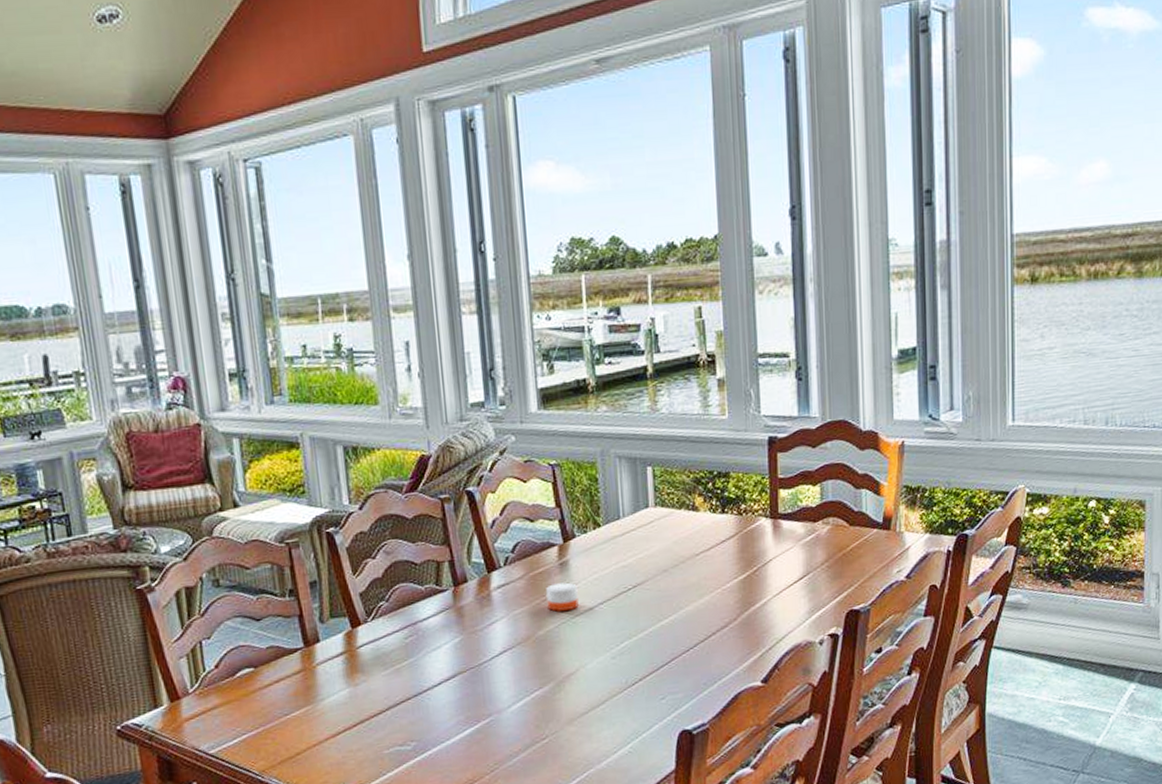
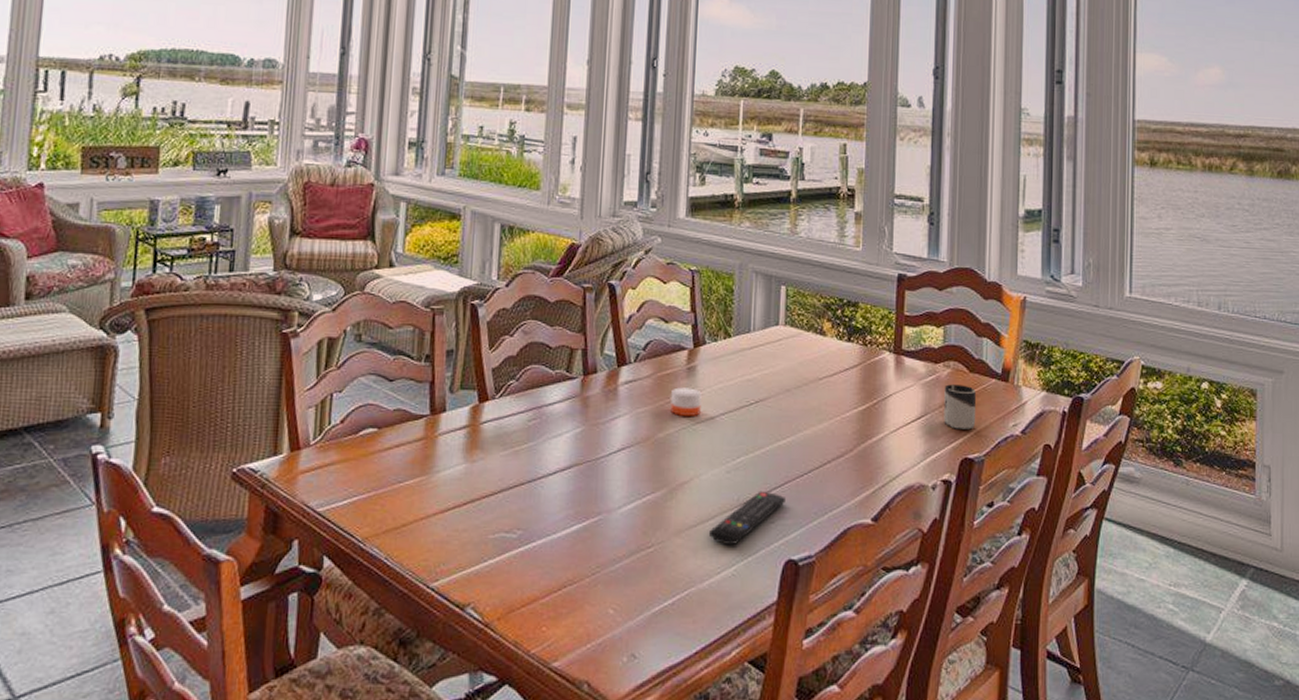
remote control: none [600,670,674,726] -> present [708,491,785,546]
cup: none [825,539,860,584] -> present [944,384,977,430]

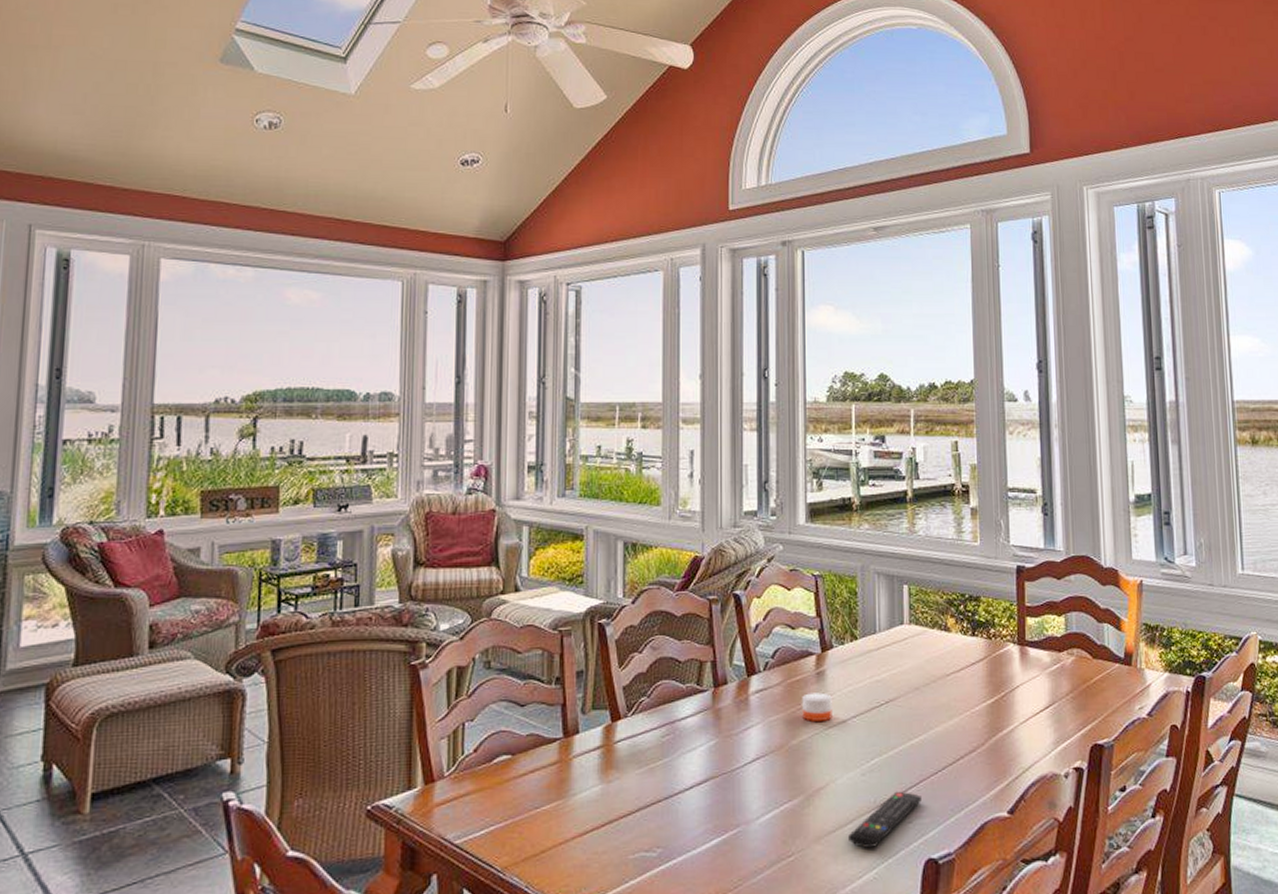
cup: present [944,384,977,430] -> none [1070,671,1103,716]

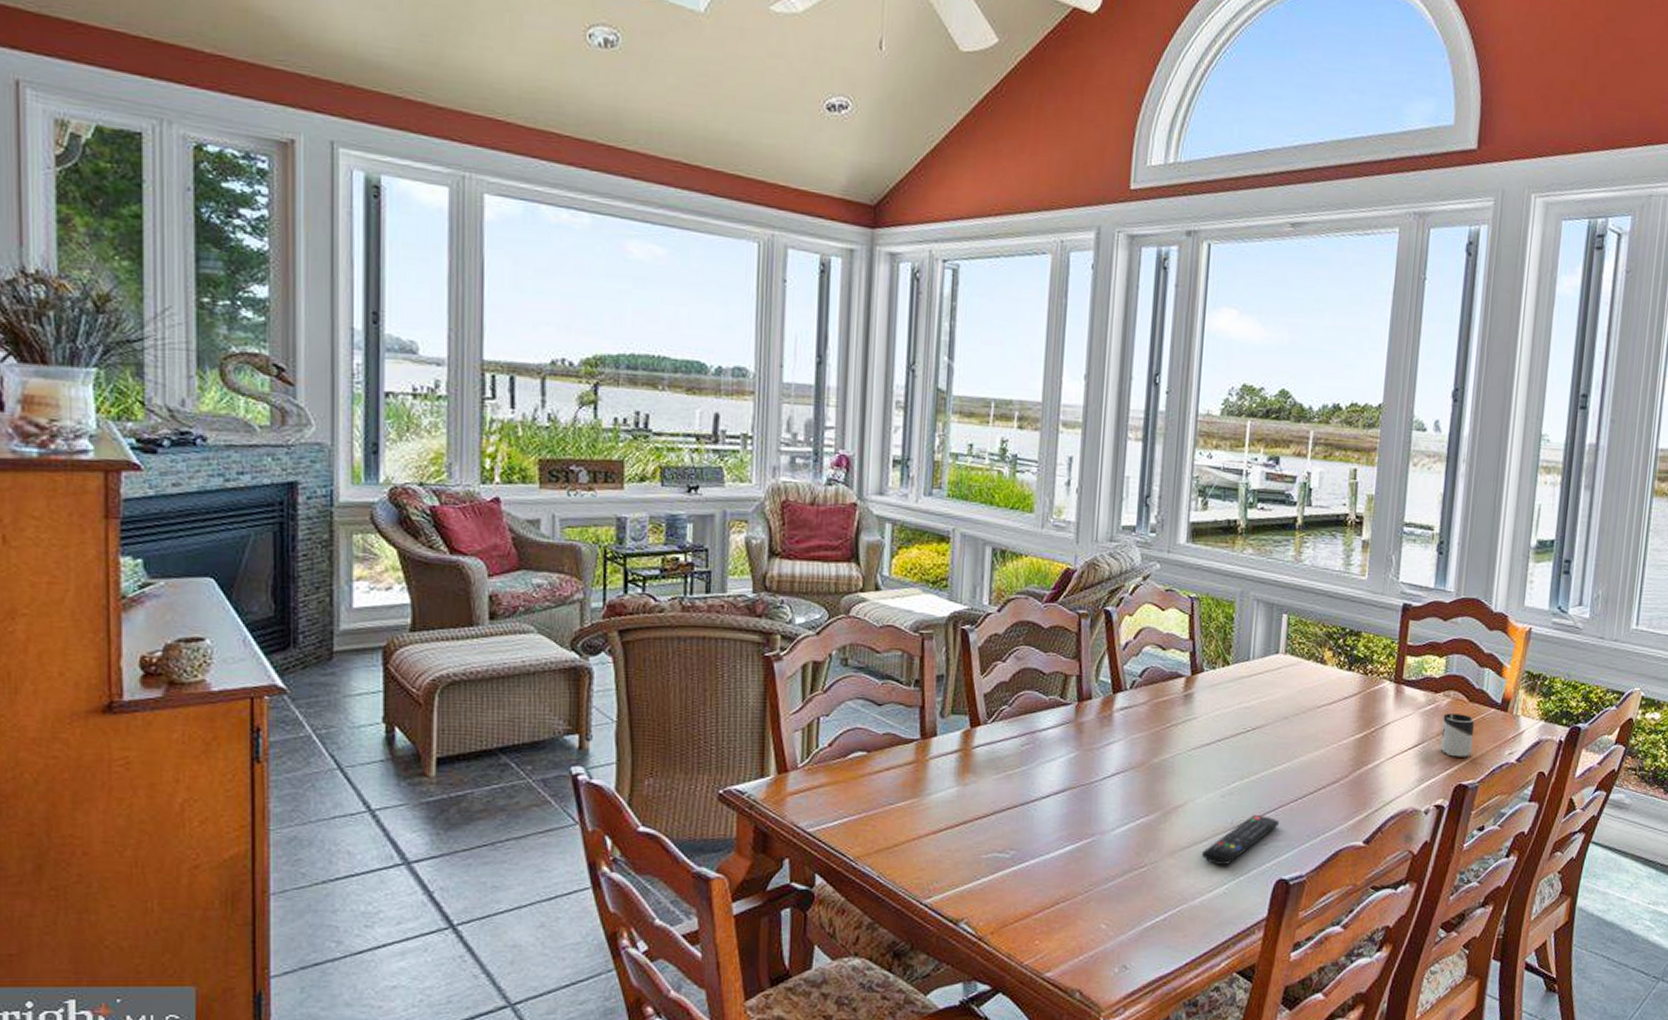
candle: present [802,692,832,721] -> none [1166,714,1198,742]
cup: none [1070,671,1103,716] -> present [1440,713,1474,757]

